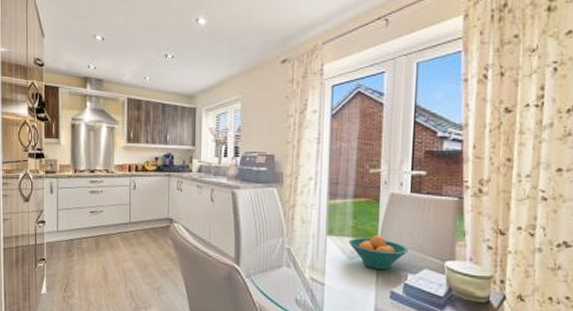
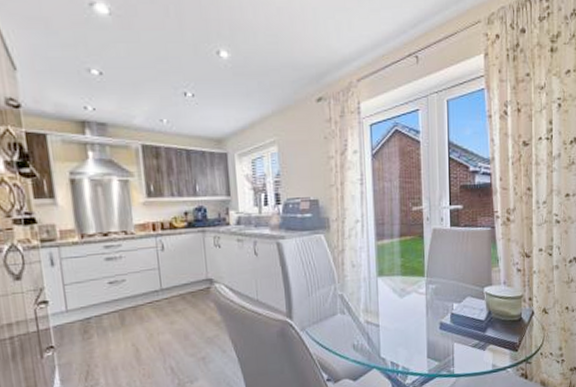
fruit bowl: present [348,235,409,270] -> none [398,271,453,304]

